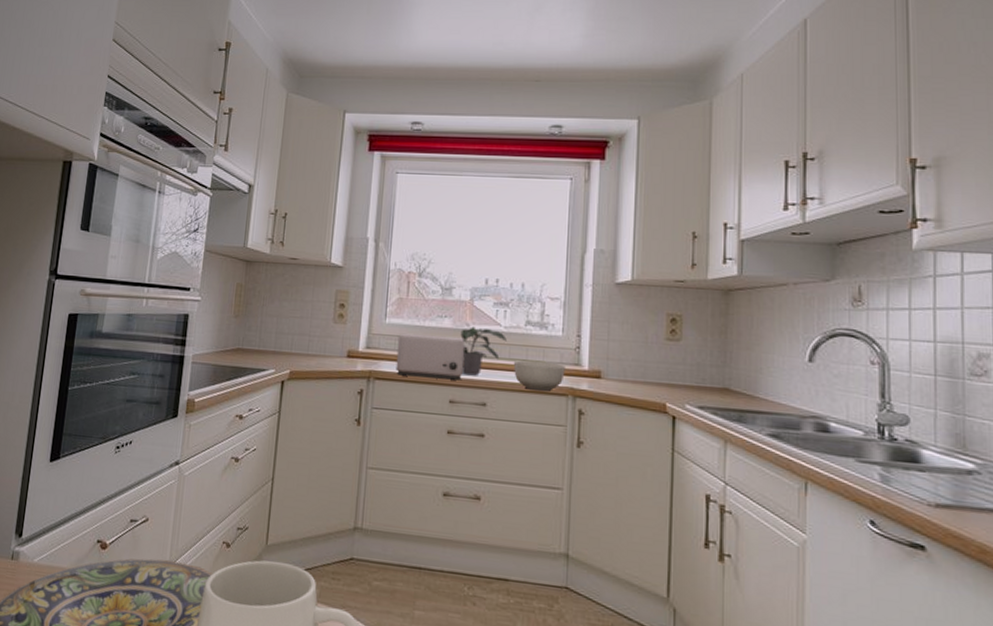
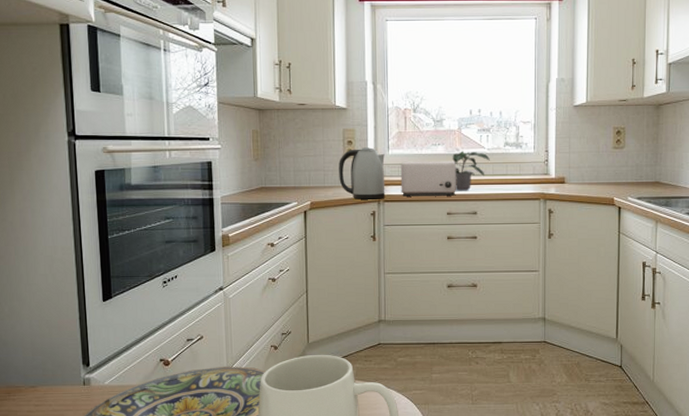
kettle: none [325,313,381,376] -> present [339,147,386,200]
bowl: present [513,360,567,393] -> none [496,175,538,199]

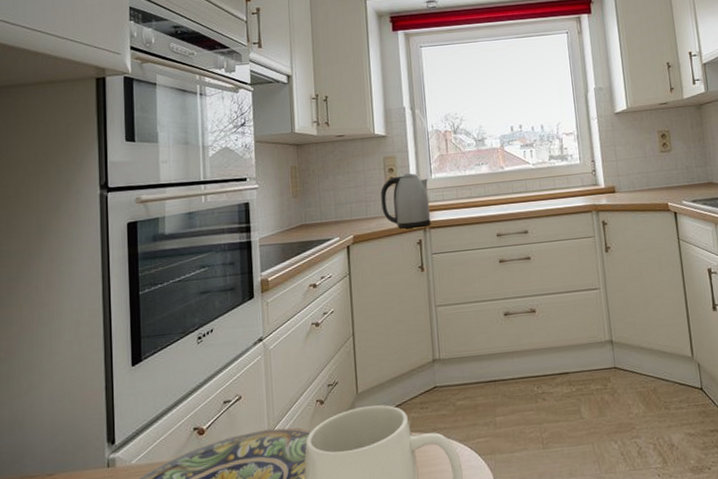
toaster: present [400,160,459,197] -> none [444,179,506,221]
potted plant: present [452,151,490,191] -> none [497,168,536,211]

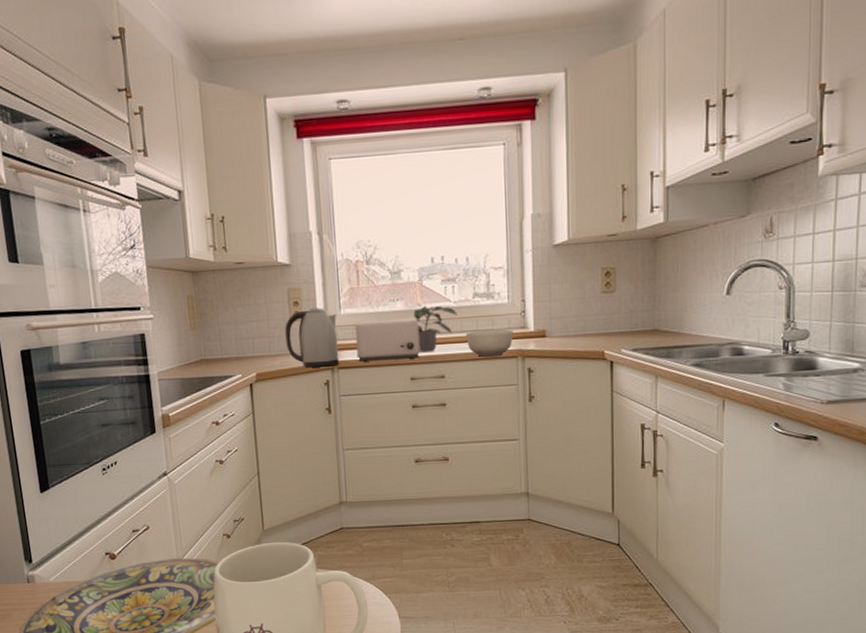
toaster: none [444,179,506,221] -> present [354,317,422,362]
potted plant: none [497,168,536,211] -> present [413,306,457,353]
bowl: none [544,186,588,214] -> present [465,329,514,358]

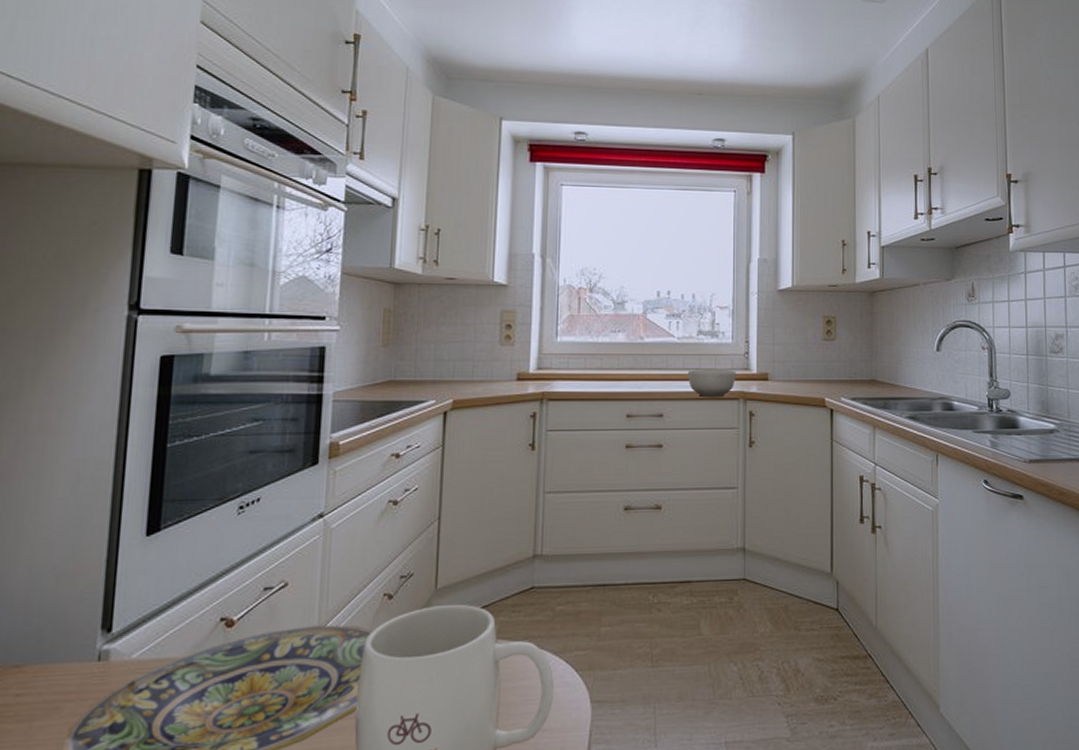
kettle: present [285,307,340,368] -> none [492,333,552,397]
toaster: present [354,317,422,362] -> none [570,351,643,394]
potted plant: present [413,306,457,353] -> none [635,340,680,388]

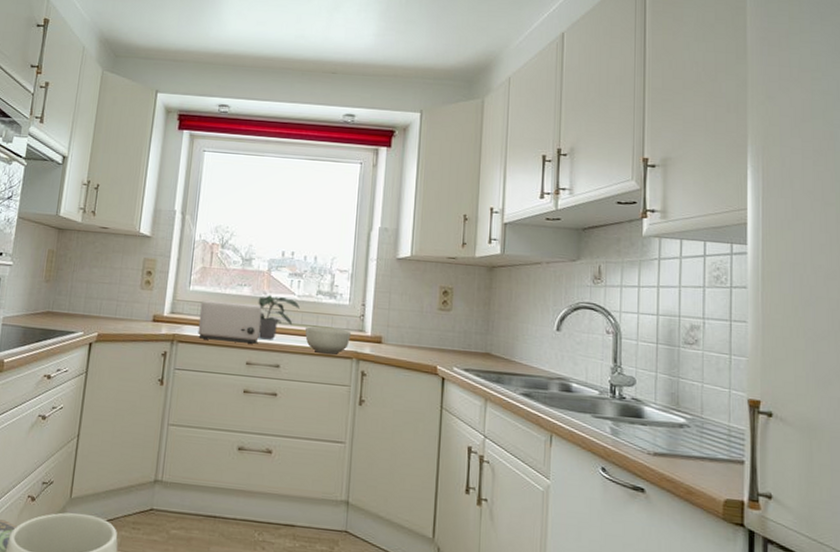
toaster: none [570,351,643,394] -> present [197,299,265,344]
potted plant: none [635,340,680,388] -> present [257,295,300,340]

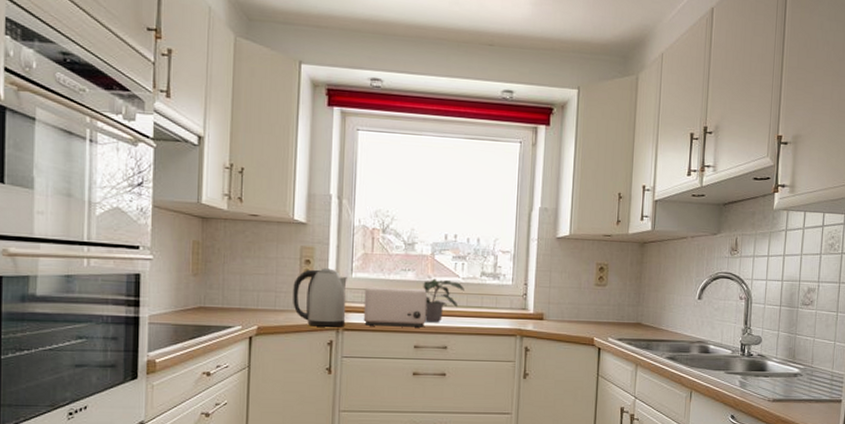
kettle: none [132,280,185,339] -> present [293,268,347,327]
bowl: present [305,326,352,356] -> none [470,307,515,334]

